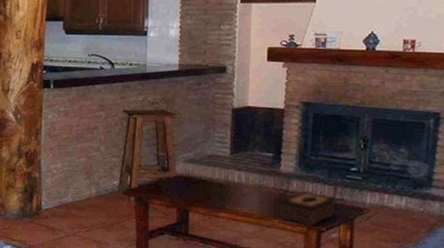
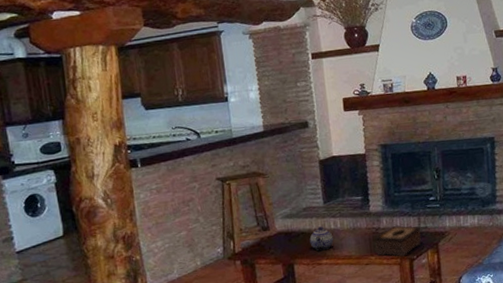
teapot: none [209,177,235,203] -> present [309,226,334,251]

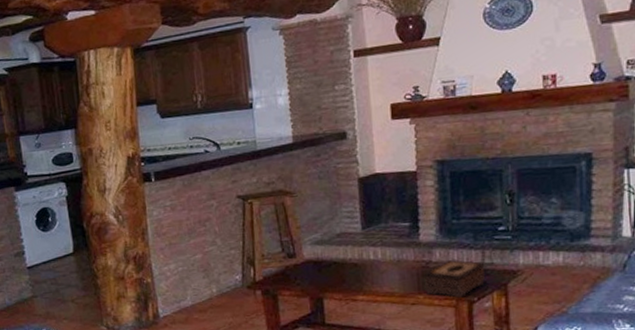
teapot: present [309,226,334,251] -> none [343,255,373,285]

